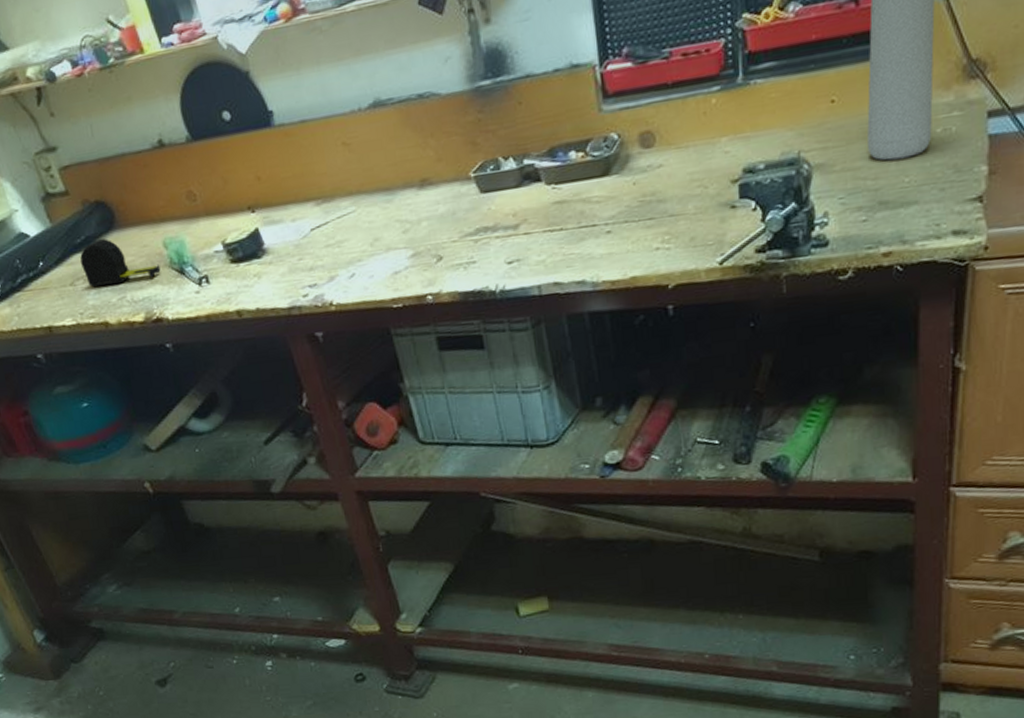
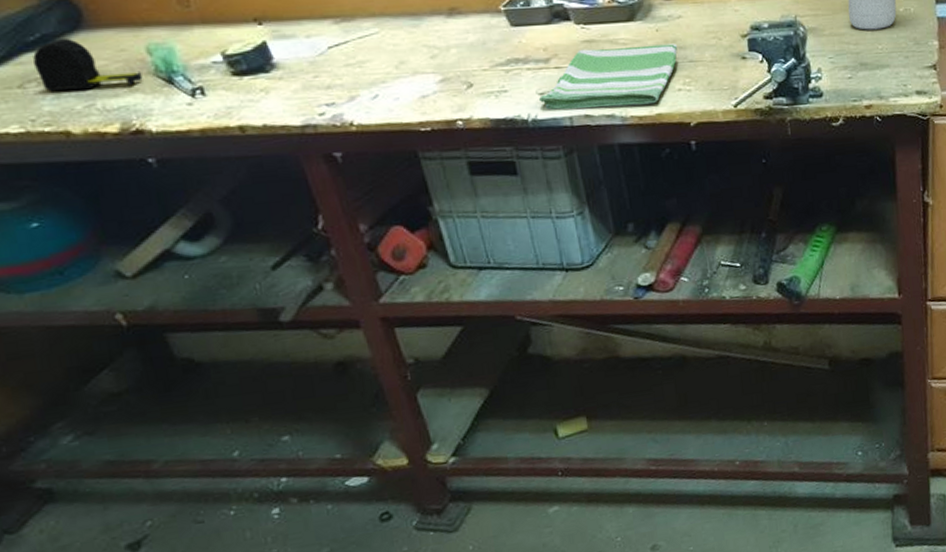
dish towel: none [507,197,656,280] -> present [539,43,677,110]

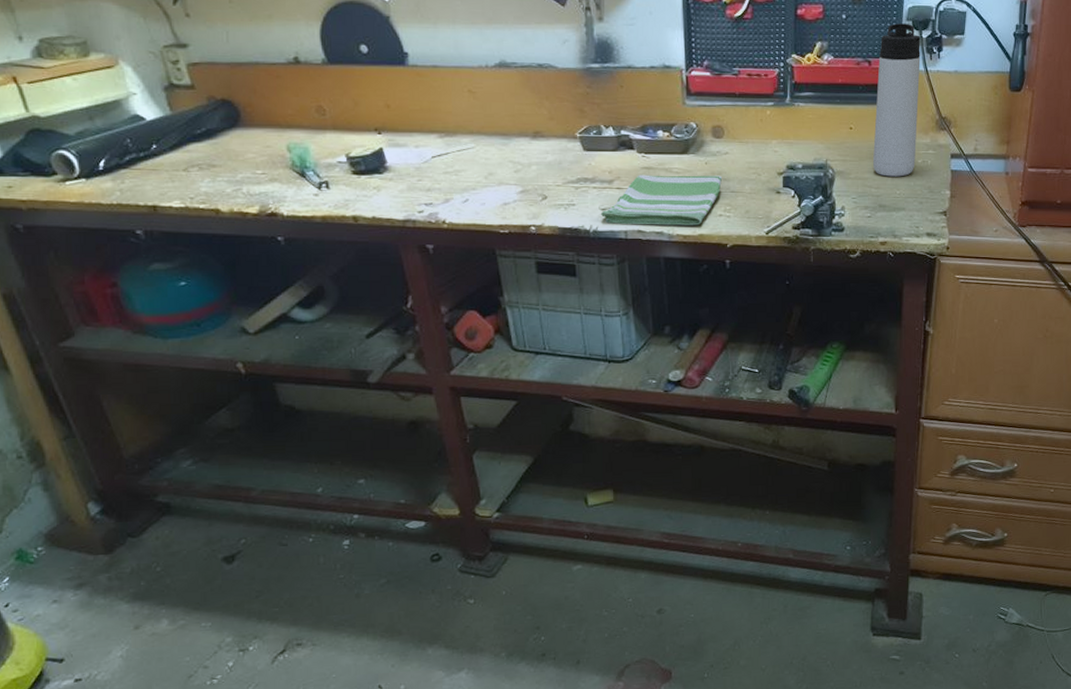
tape measure: present [33,37,143,92] -> none [198,133,281,177]

